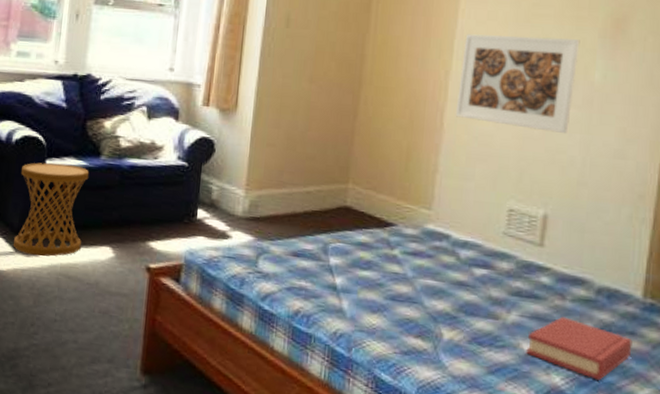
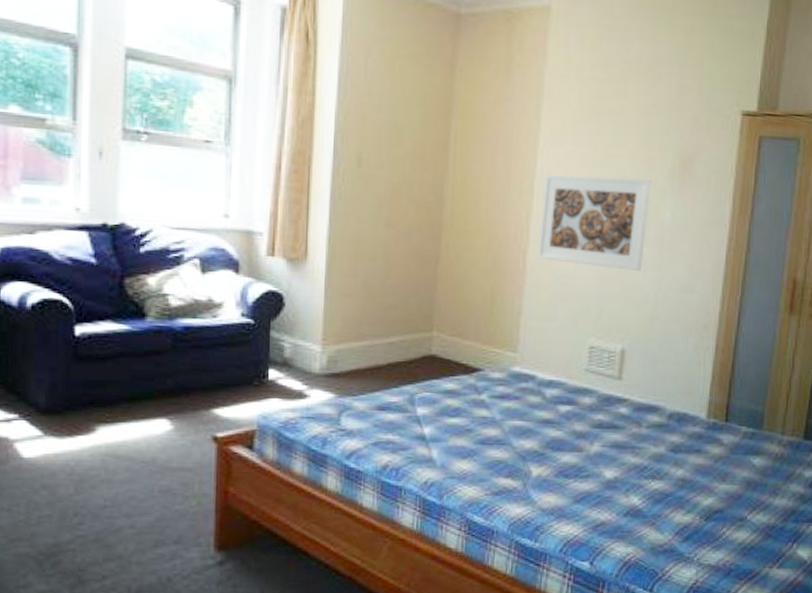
side table: present [13,162,89,257] -> none [40,328,133,436]
hardback book: present [526,316,633,380] -> none [608,442,699,496]

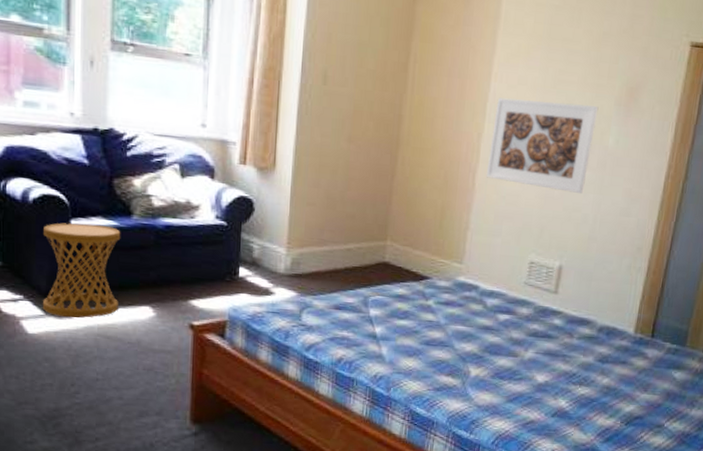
side table: none [40,328,133,436] -> present [42,222,121,318]

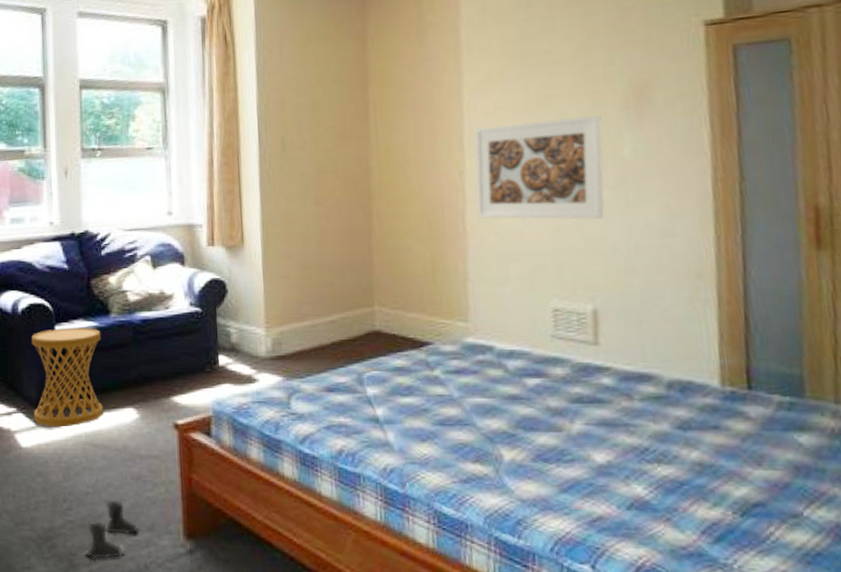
boots: none [90,386,147,438] -> present [84,500,139,560]

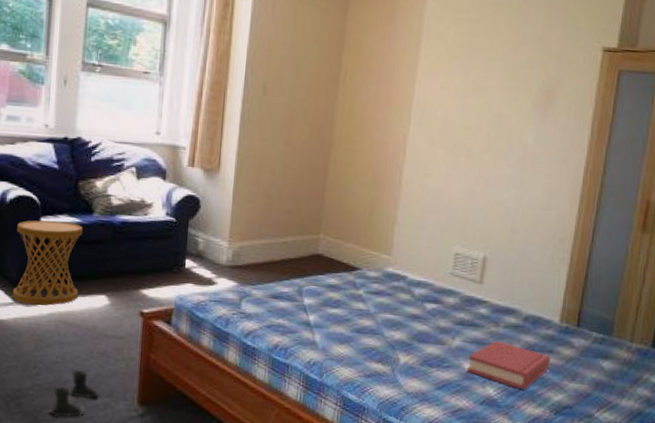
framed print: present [475,115,605,220] -> none [412,102,517,189]
hardback book: none [598,418,719,484] -> present [467,340,551,390]

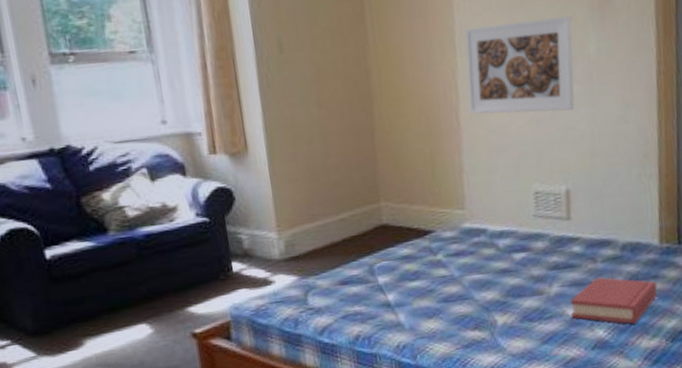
side table: present [12,220,83,306] -> none [17,248,113,354]
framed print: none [412,102,517,189] -> present [465,16,575,114]

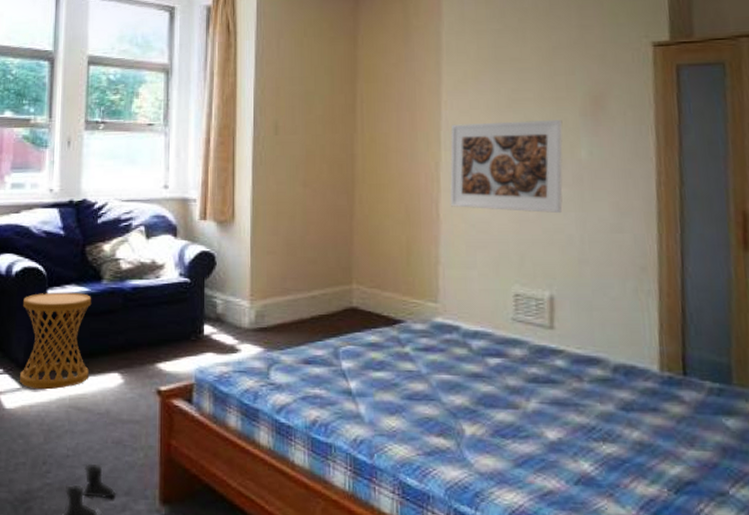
side table: none [17,248,113,354] -> present [19,292,92,389]
hardback book: present [571,277,657,324] -> none [550,399,657,462]

